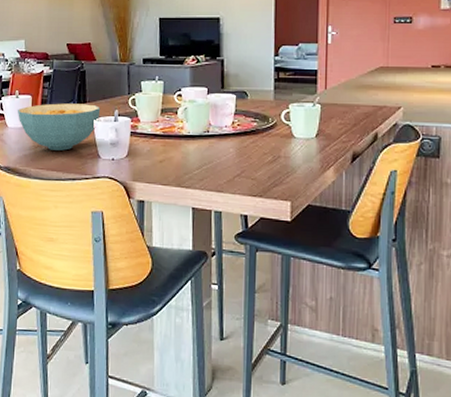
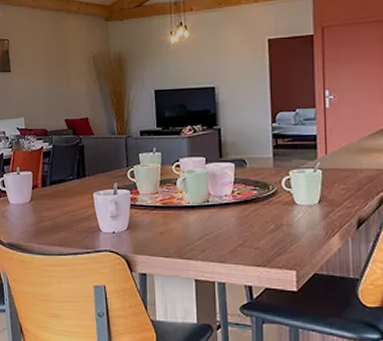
cereal bowl: present [17,103,101,151] -> none [18,178,100,225]

